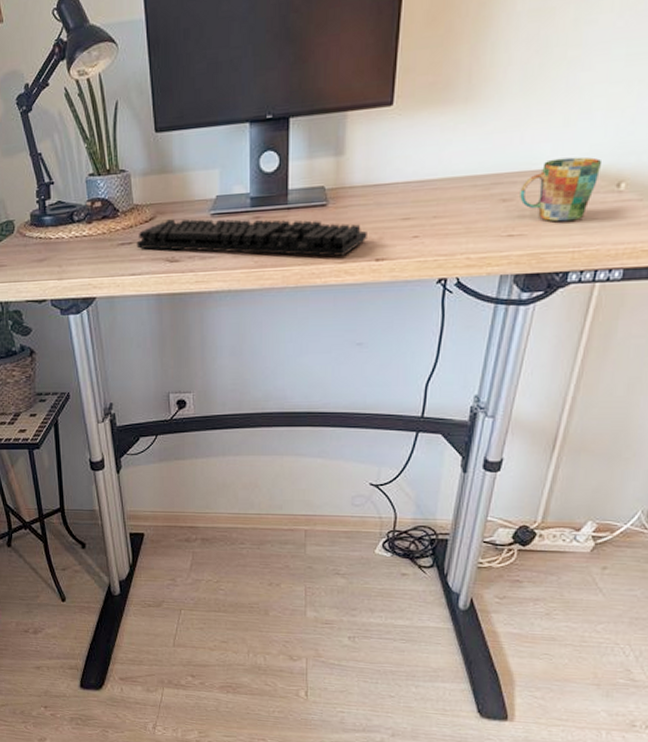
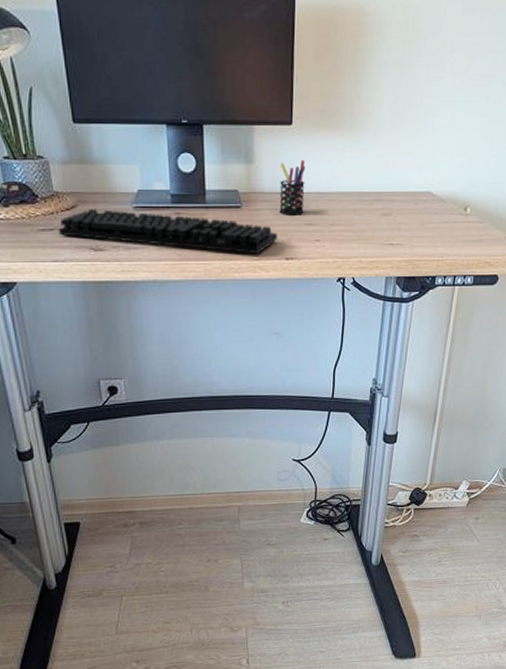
pen holder: none [371,144,407,210] -> present [279,159,306,215]
mug: present [520,156,603,222] -> none [396,184,453,236]

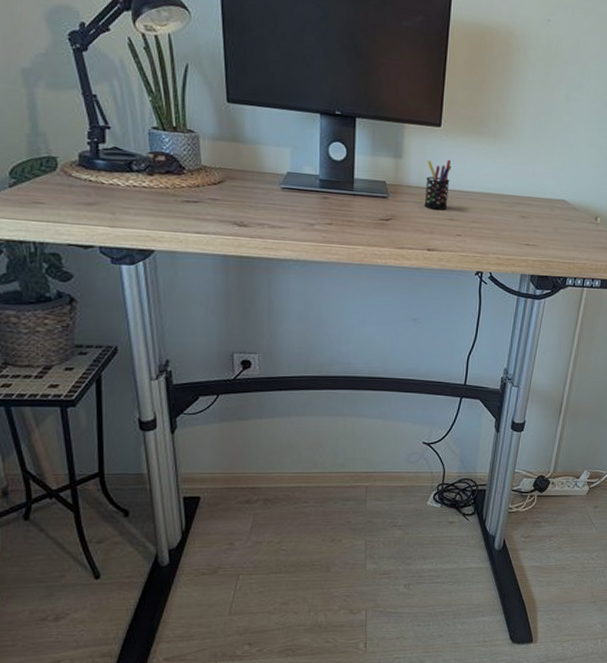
keyboard: present [58,209,277,253] -> none [203,185,421,242]

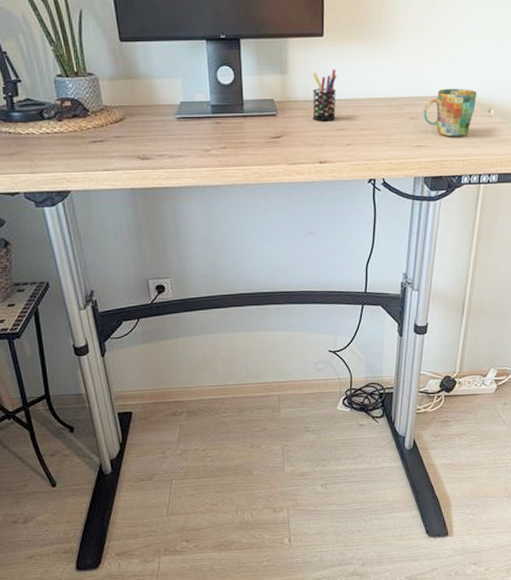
mug: none [533,192,586,240] -> present [423,88,477,137]

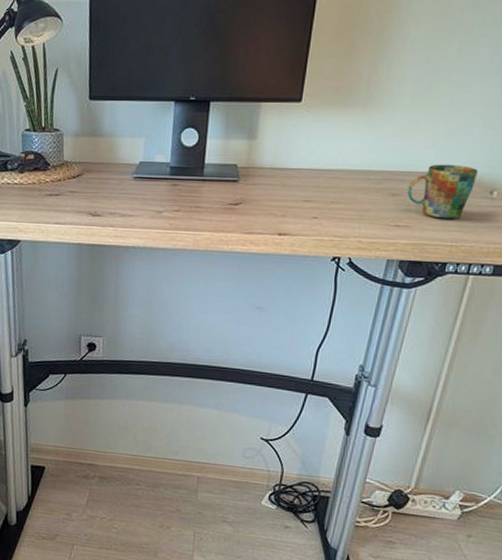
pen holder: present [312,69,337,122] -> none [277,136,311,192]

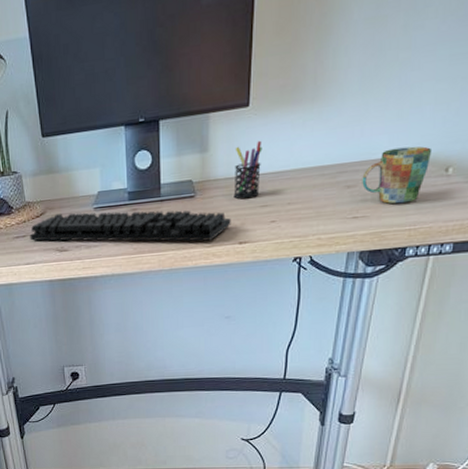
keyboard: none [63,178,273,227] -> present [29,210,231,242]
pen holder: none [277,136,311,192] -> present [233,140,262,199]

